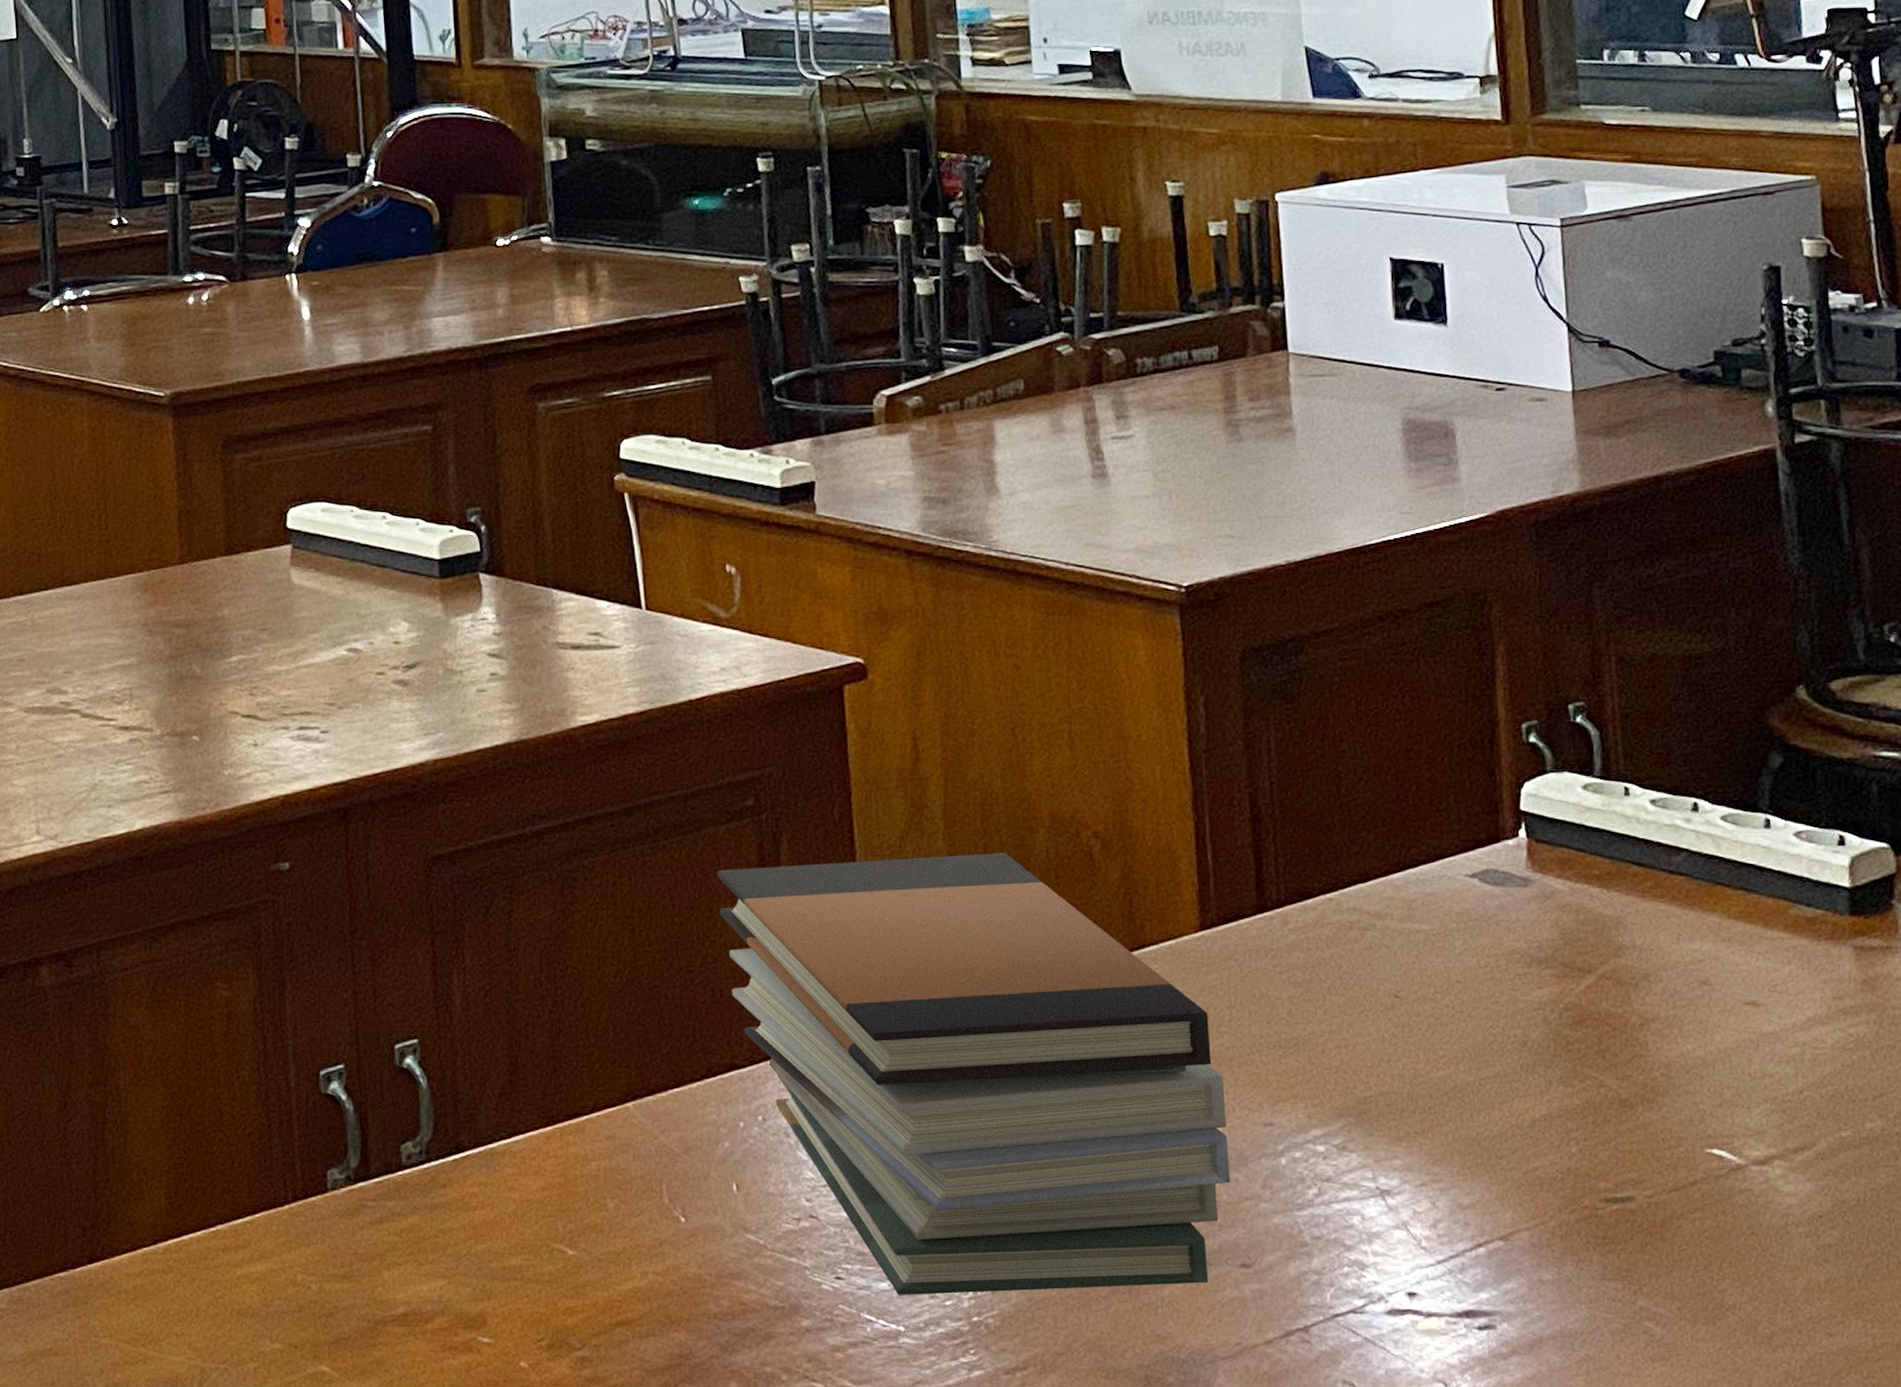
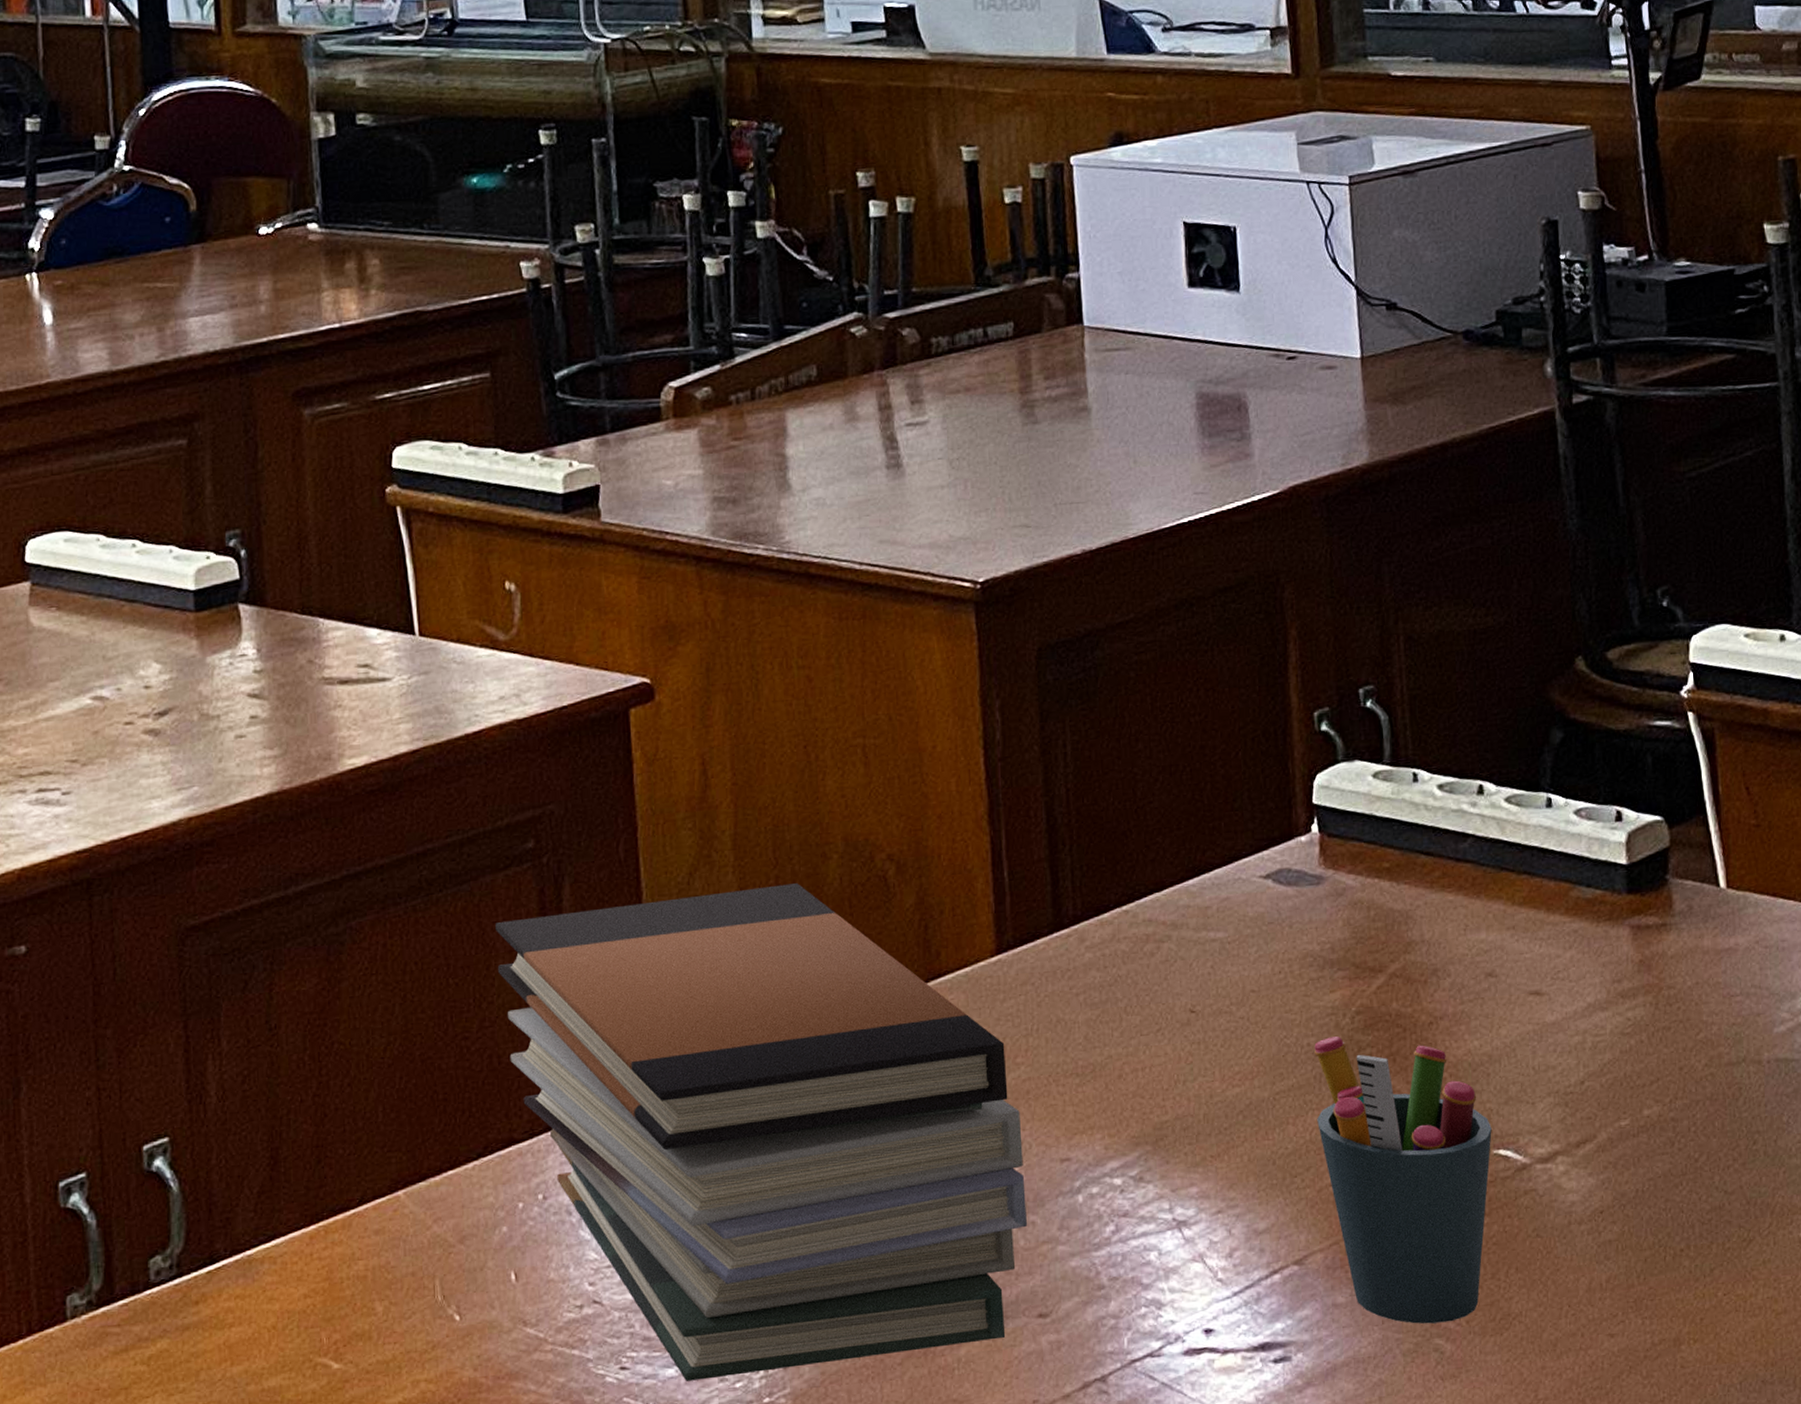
pen holder: none [1521,1030,1705,1307] -> present [1314,1036,1492,1324]

